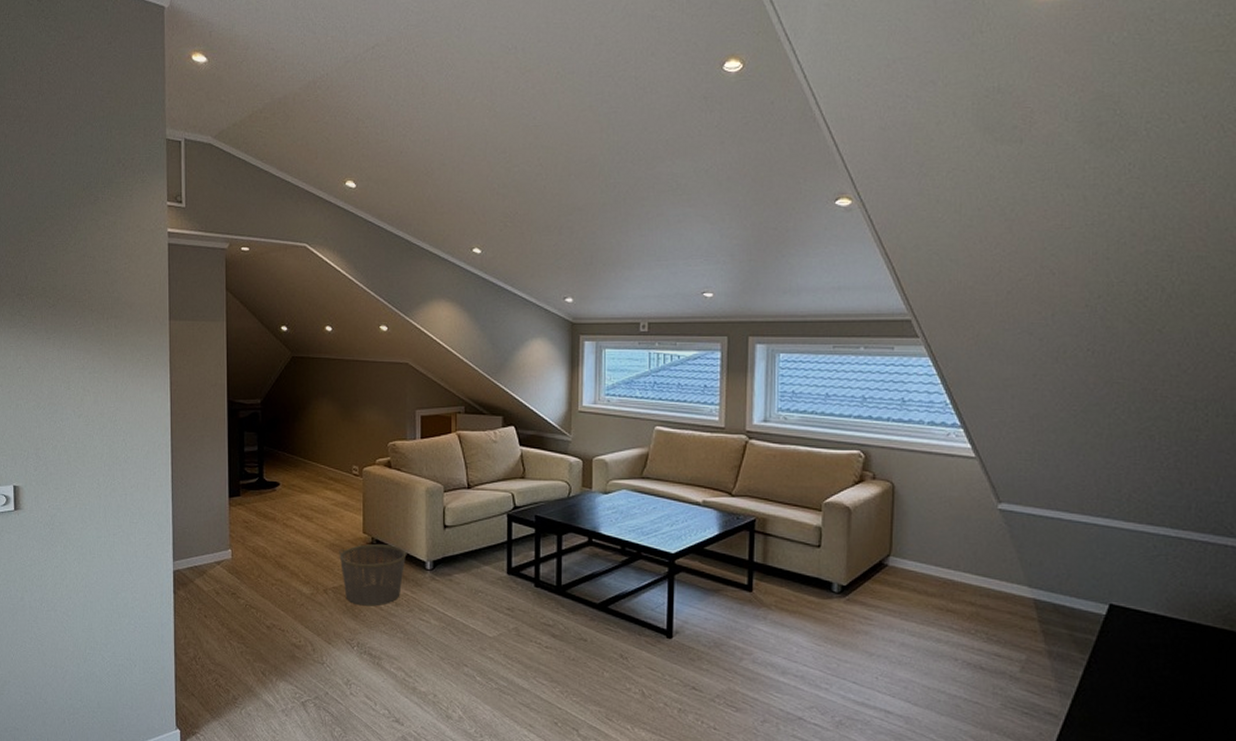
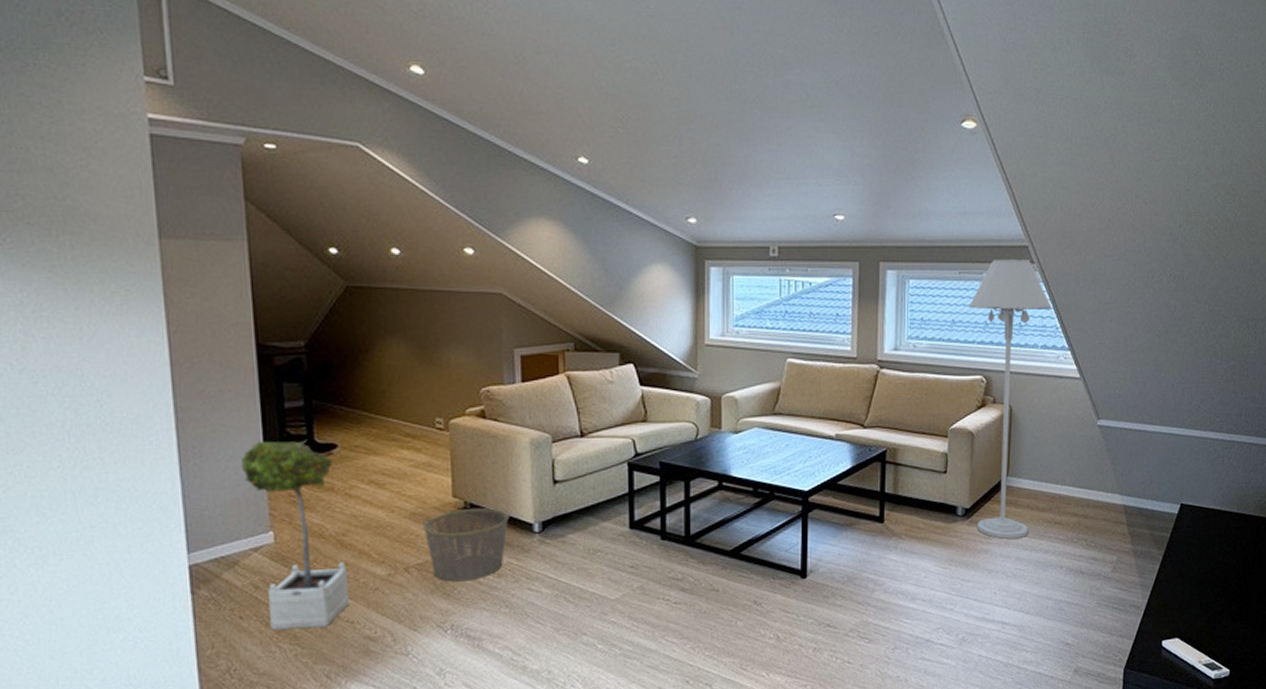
potted tree: none [212,477,283,632] -> present [240,440,351,630]
floor lamp: none [843,334,941,624] -> present [968,260,1052,540]

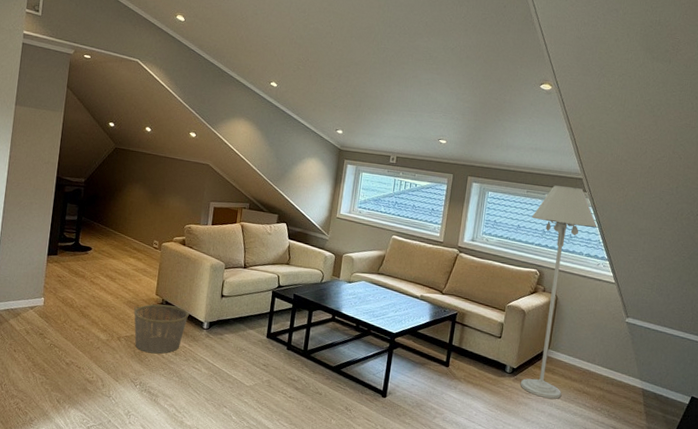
potted tree: present [240,440,351,630] -> none [31,238,87,367]

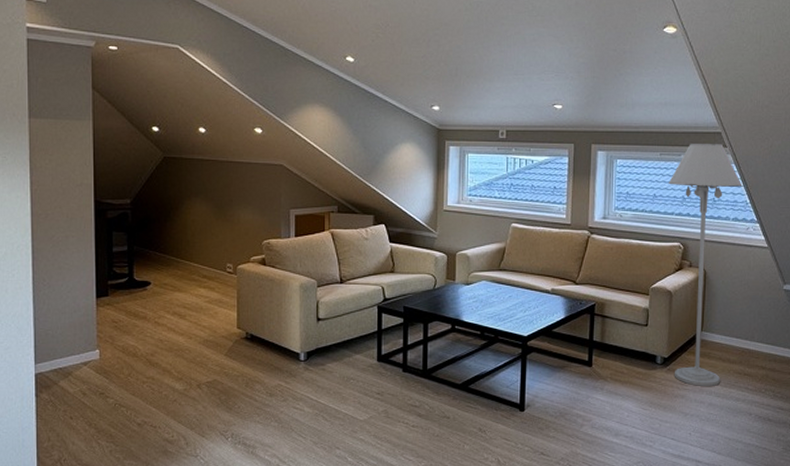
basket: present [133,304,189,354] -> none [213,339,281,398]

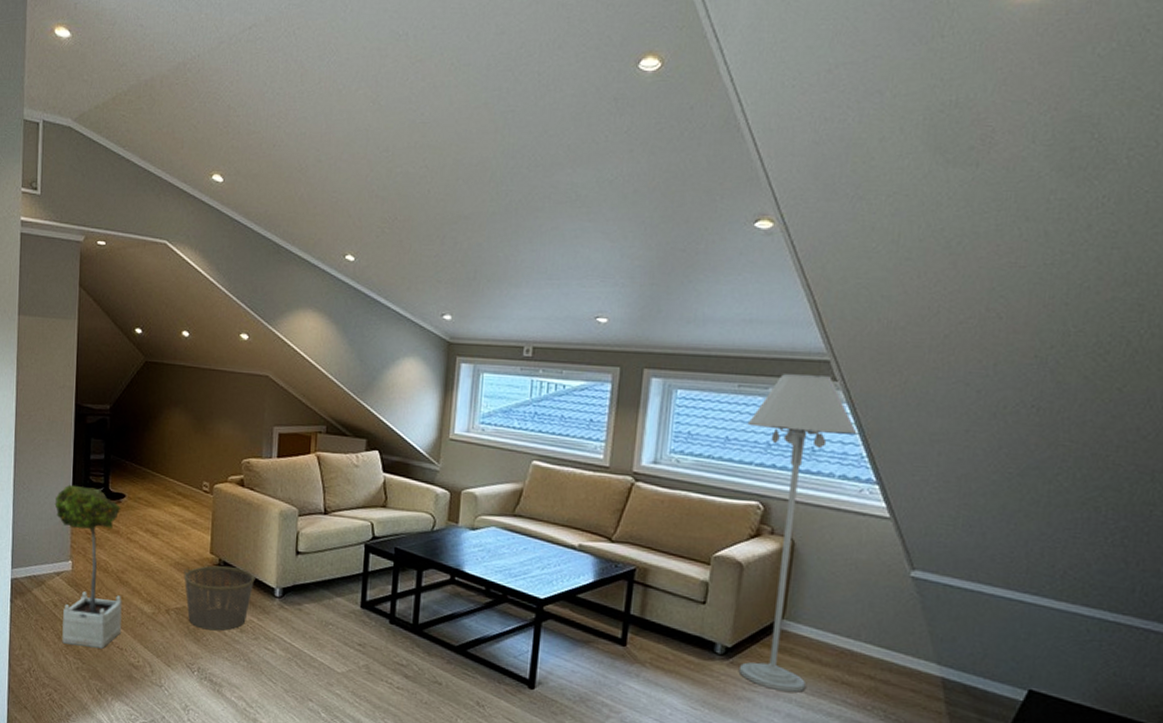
potted tree: none [78,277,155,430] -> present [54,484,122,649]
basket: none [213,339,281,398] -> present [184,565,256,631]

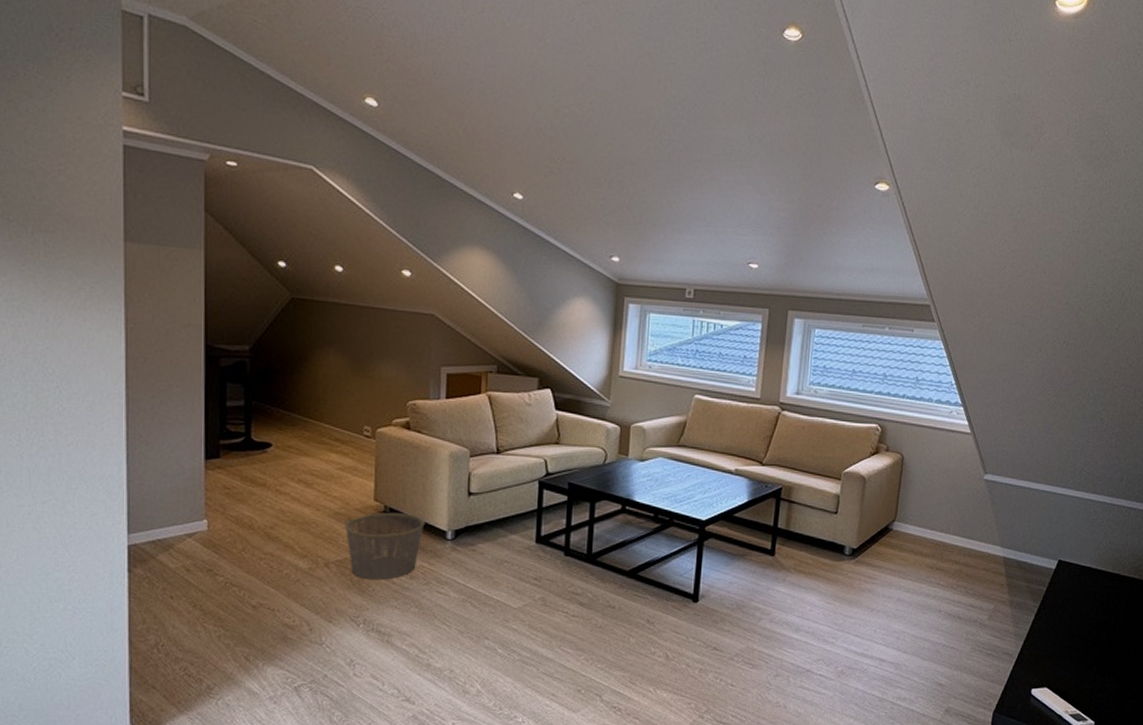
potted tree: present [54,484,122,649] -> none [182,435,273,612]
floor lamp: present [738,374,858,693] -> none [862,316,949,582]

